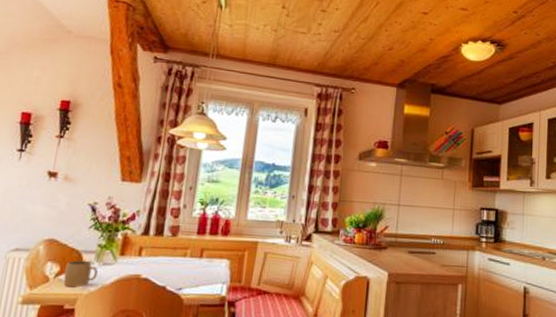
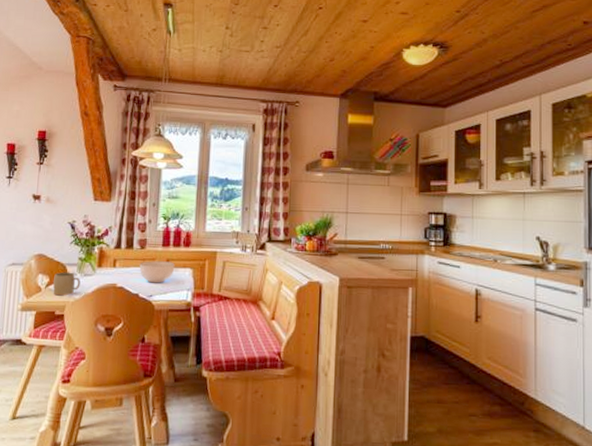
bowl: none [169,250,210,275] -> present [139,261,175,283]

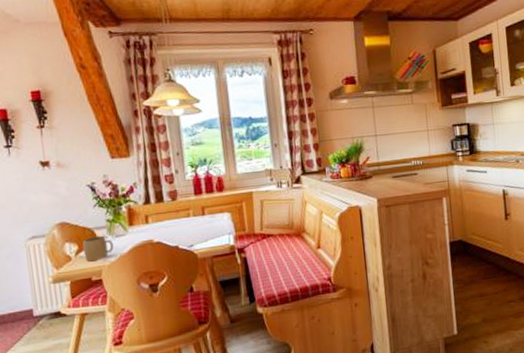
bowl: present [139,261,175,283] -> none [173,209,212,233]

